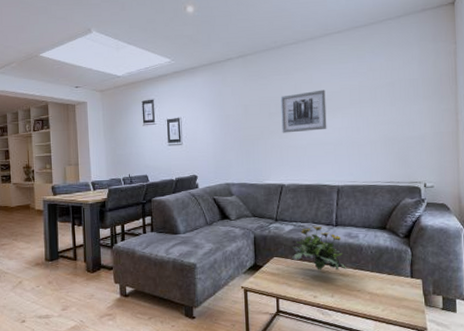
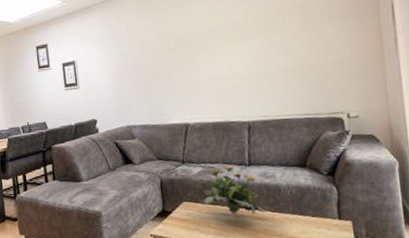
wall art: present [280,89,327,133] -> none [179,19,232,69]

